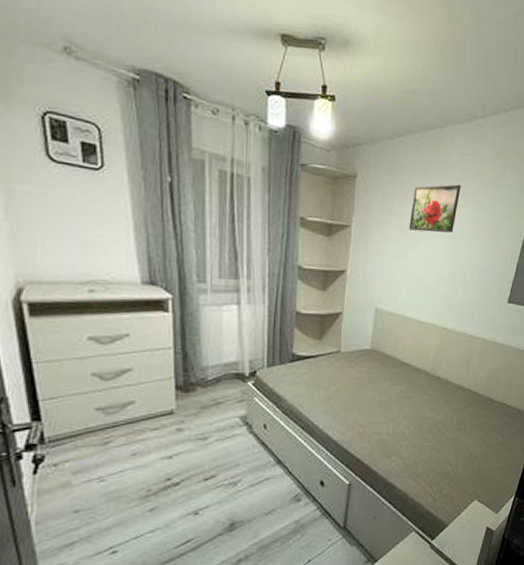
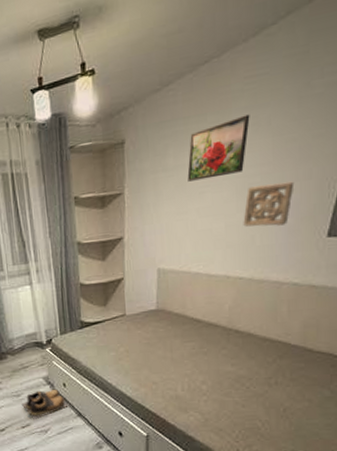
shoes: none [209,432,267,470] -> present [22,390,68,420]
wall ornament: none [450,248,489,287] -> present [243,181,295,227]

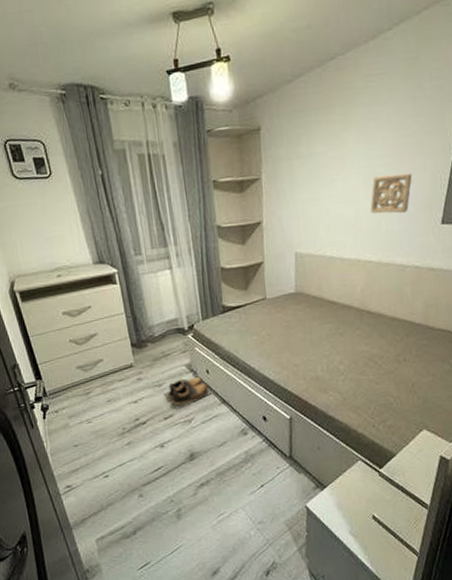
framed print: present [187,114,250,182] -> none [319,109,373,170]

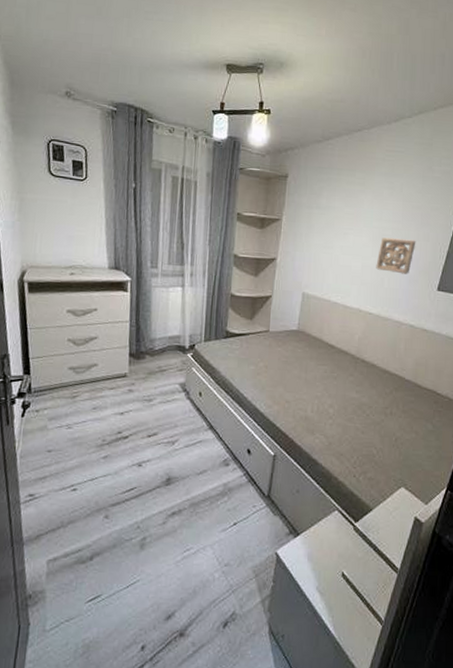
shoes: present [164,377,212,410] -> none [153,397,201,429]

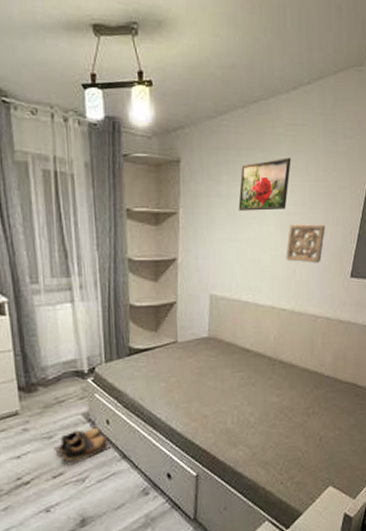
shoes: none [153,397,201,429] -> present [55,428,112,467]
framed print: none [336,179,388,224] -> present [238,157,291,211]

